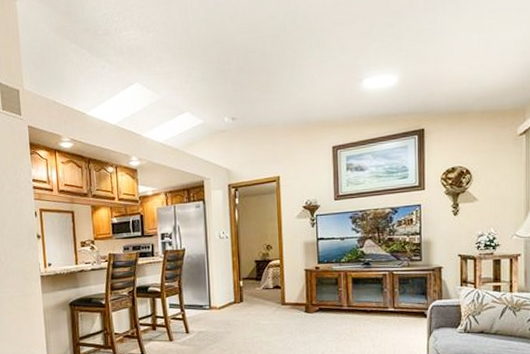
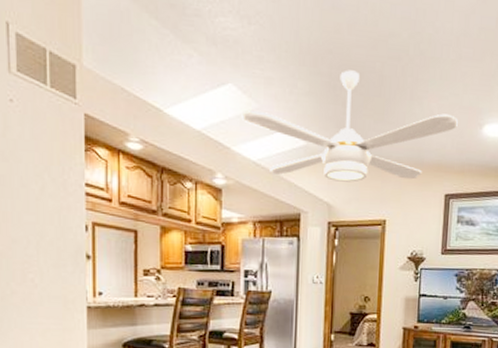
ceiling fan: none [148,53,338,151] -> present [241,70,458,182]

